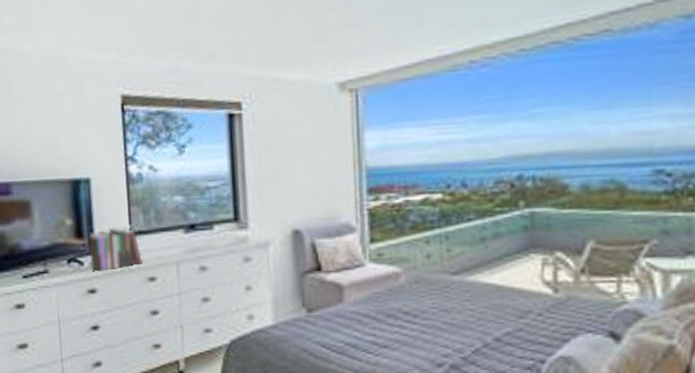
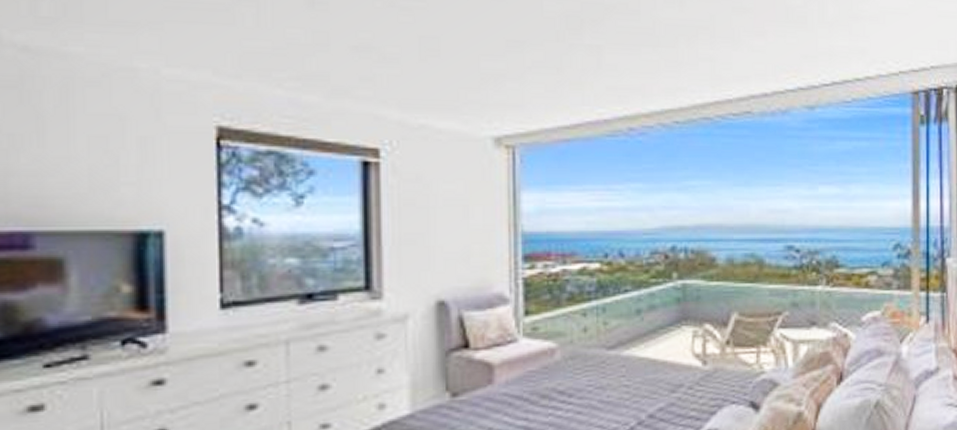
books: present [89,227,142,273] -> none [157,296,237,358]

